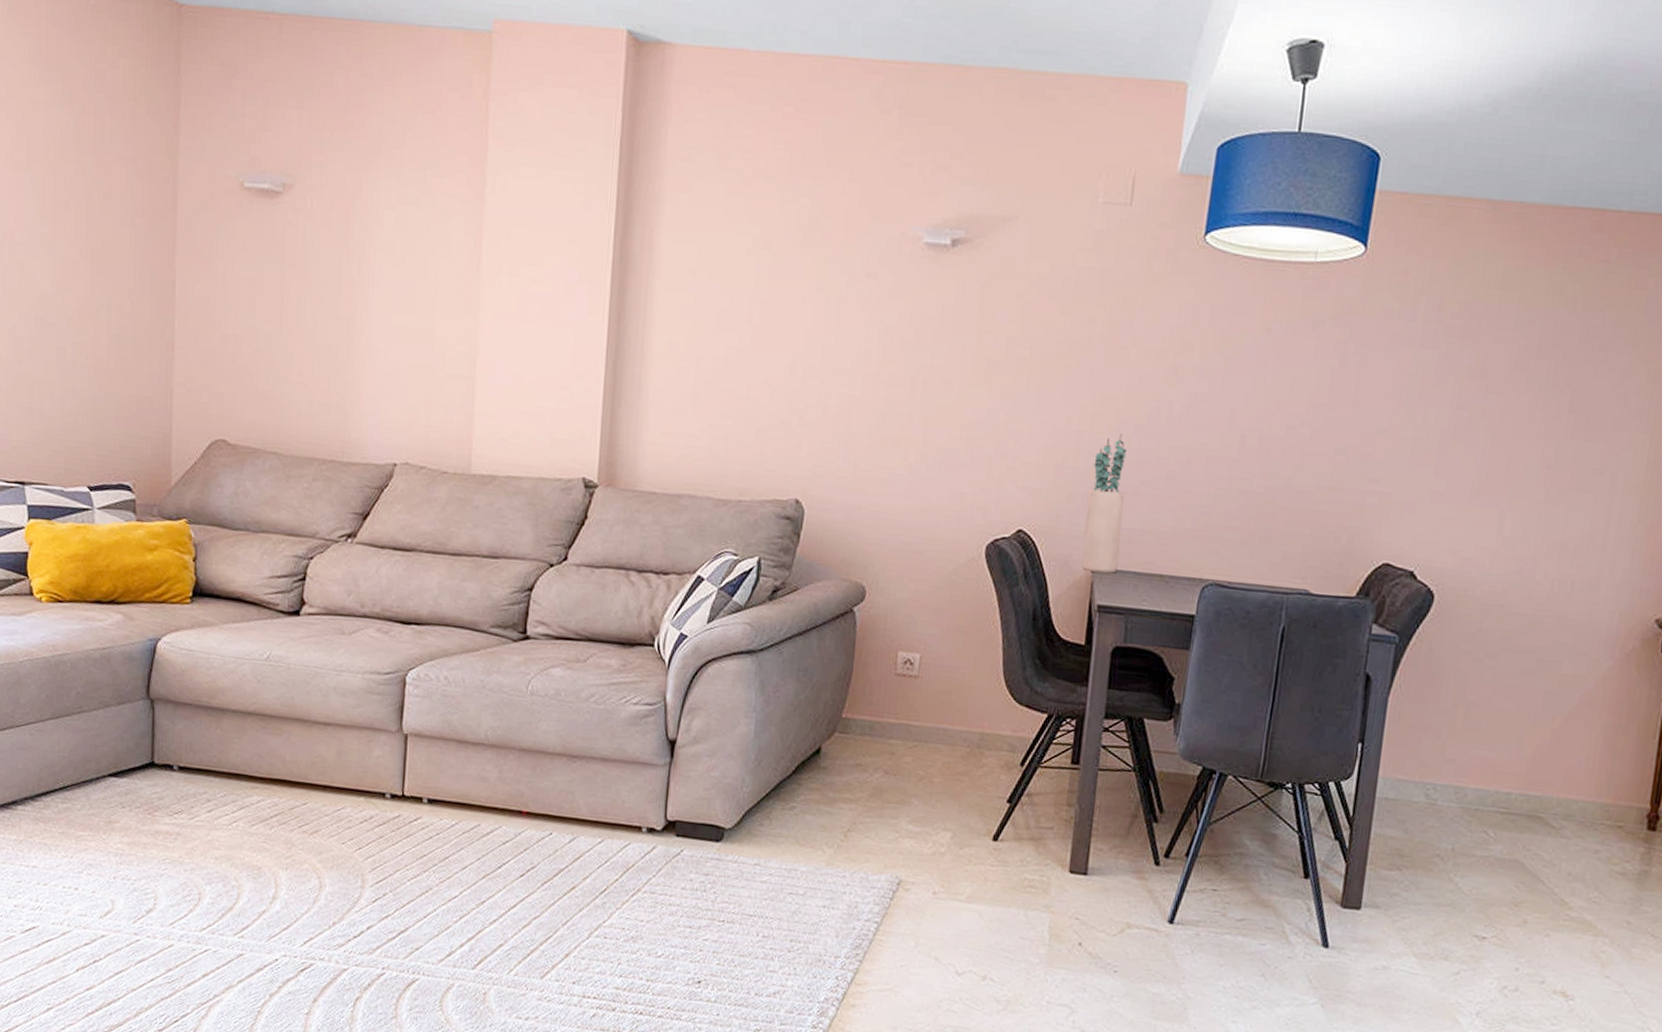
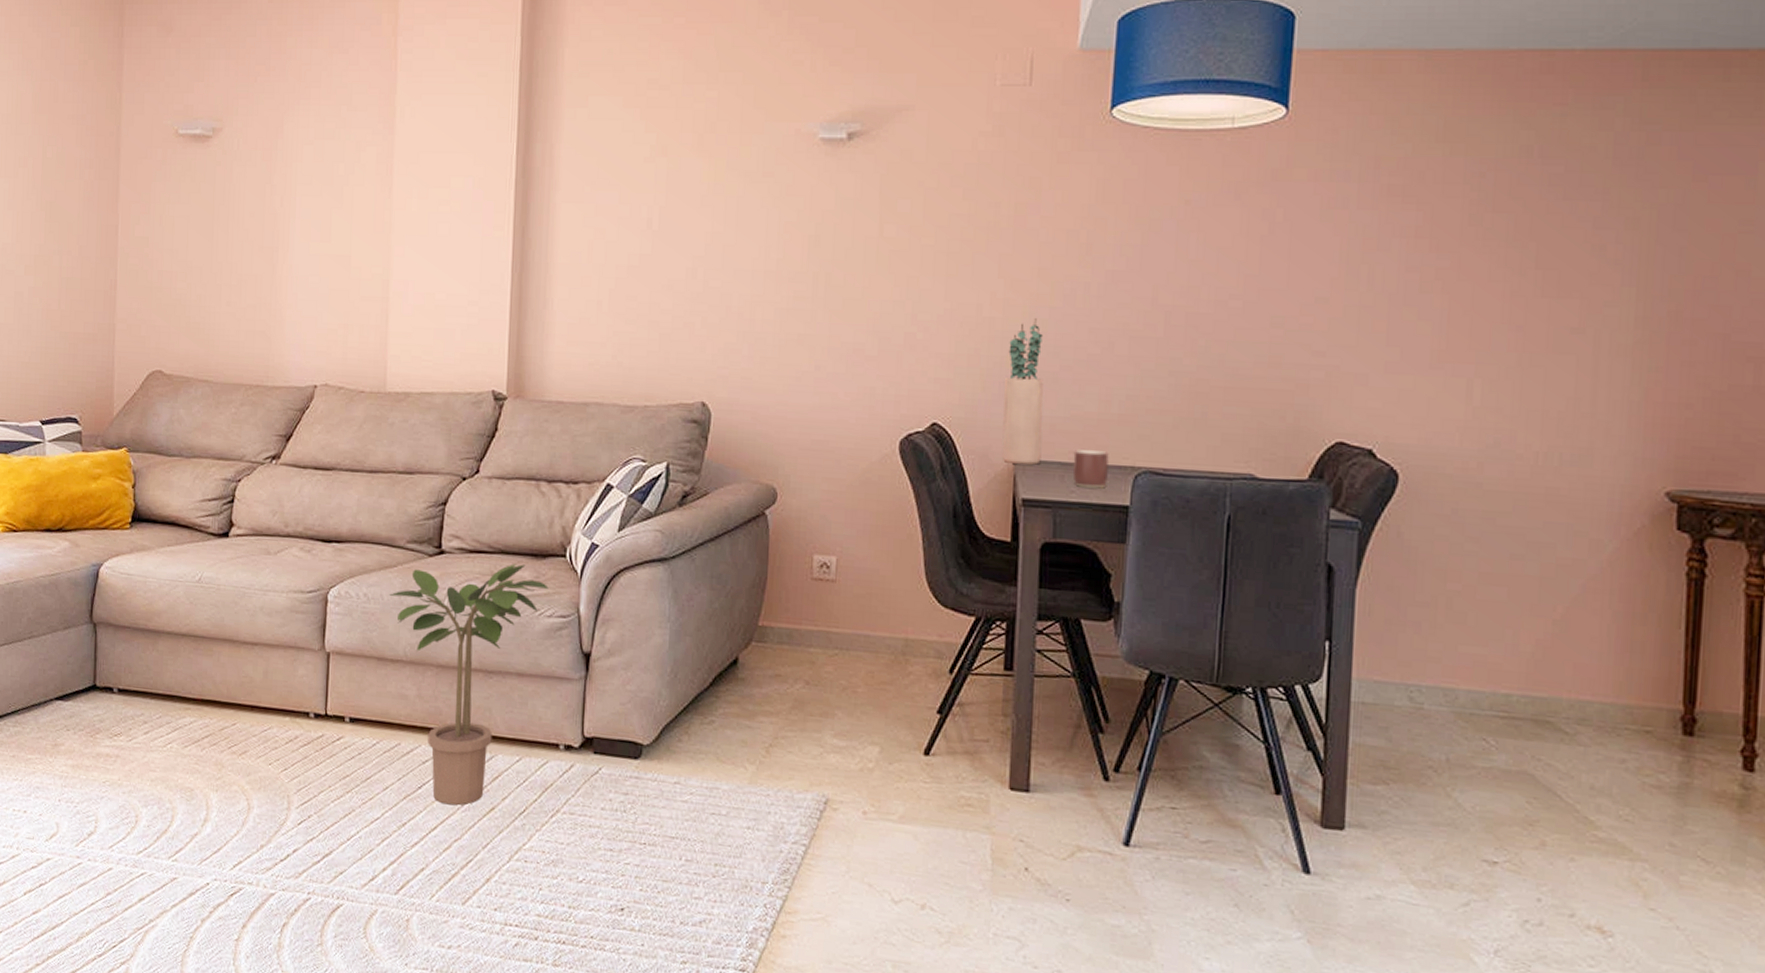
potted plant: none [471,651,636,885] -> present [389,563,549,805]
mug: none [1145,561,1180,598] -> present [1072,450,1109,489]

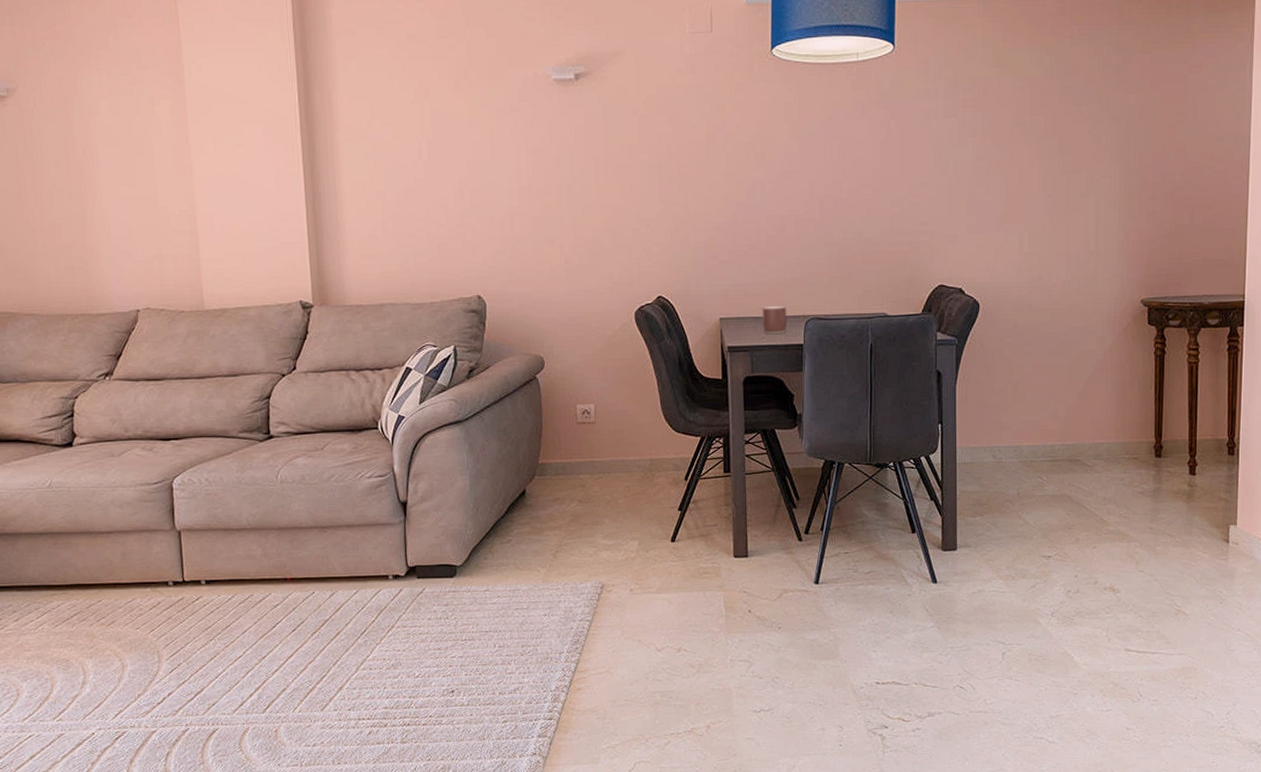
potted plant: present [389,563,549,805] -> none [228,439,366,636]
vase: present [1002,318,1044,466] -> none [708,211,739,322]

